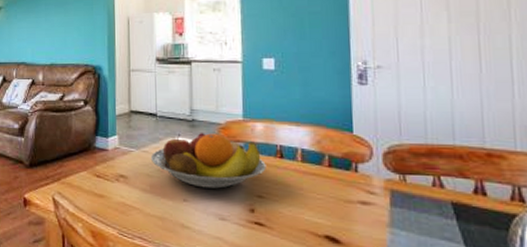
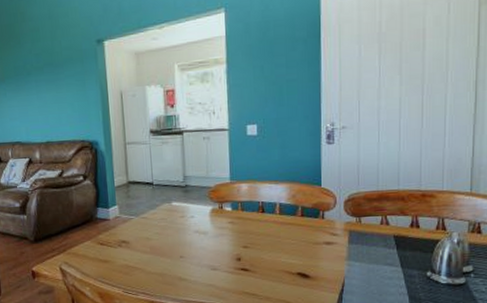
fruit bowl: present [150,132,266,189] -> none [149,196,250,245]

